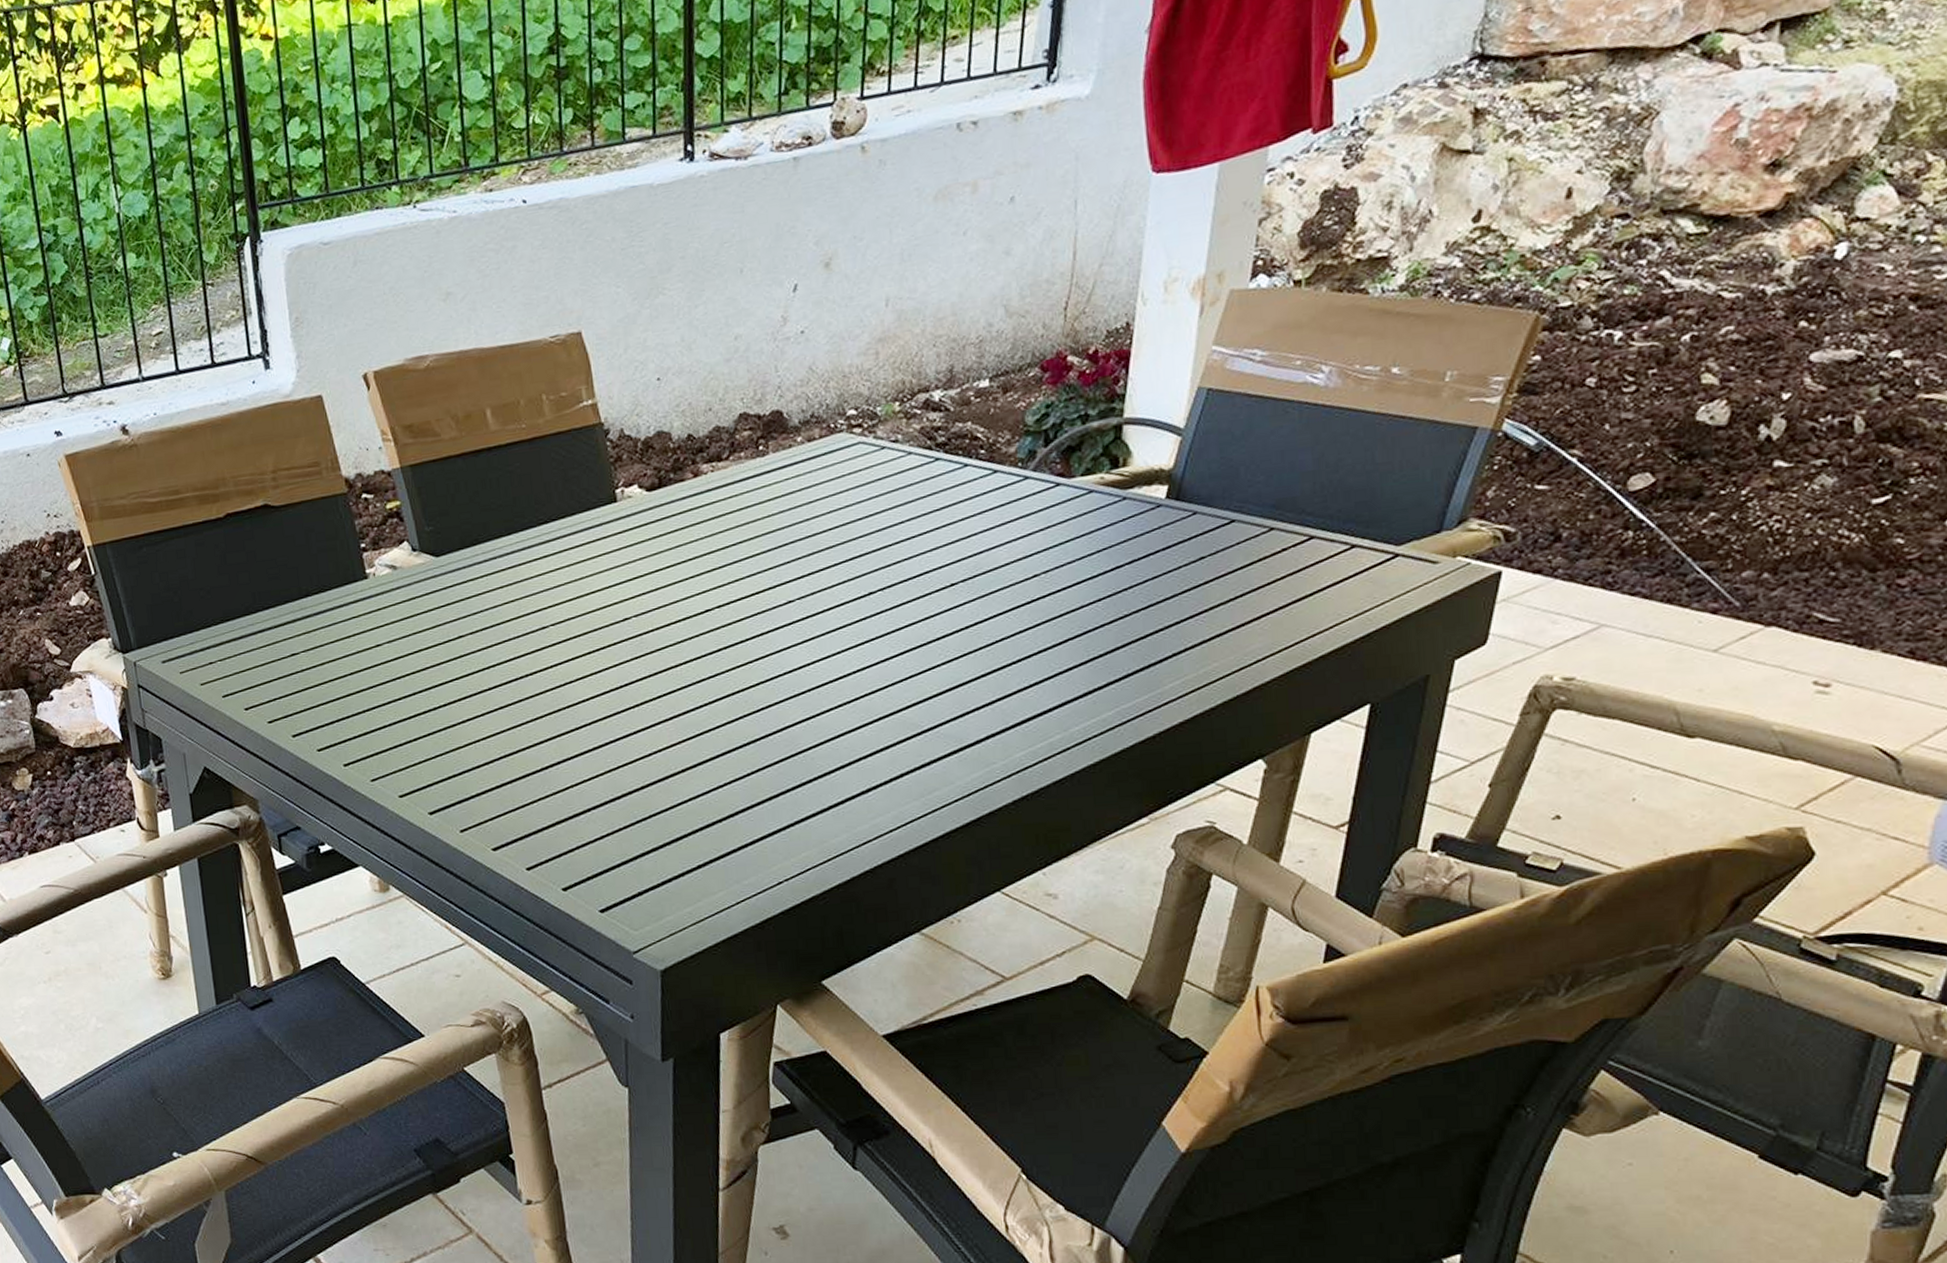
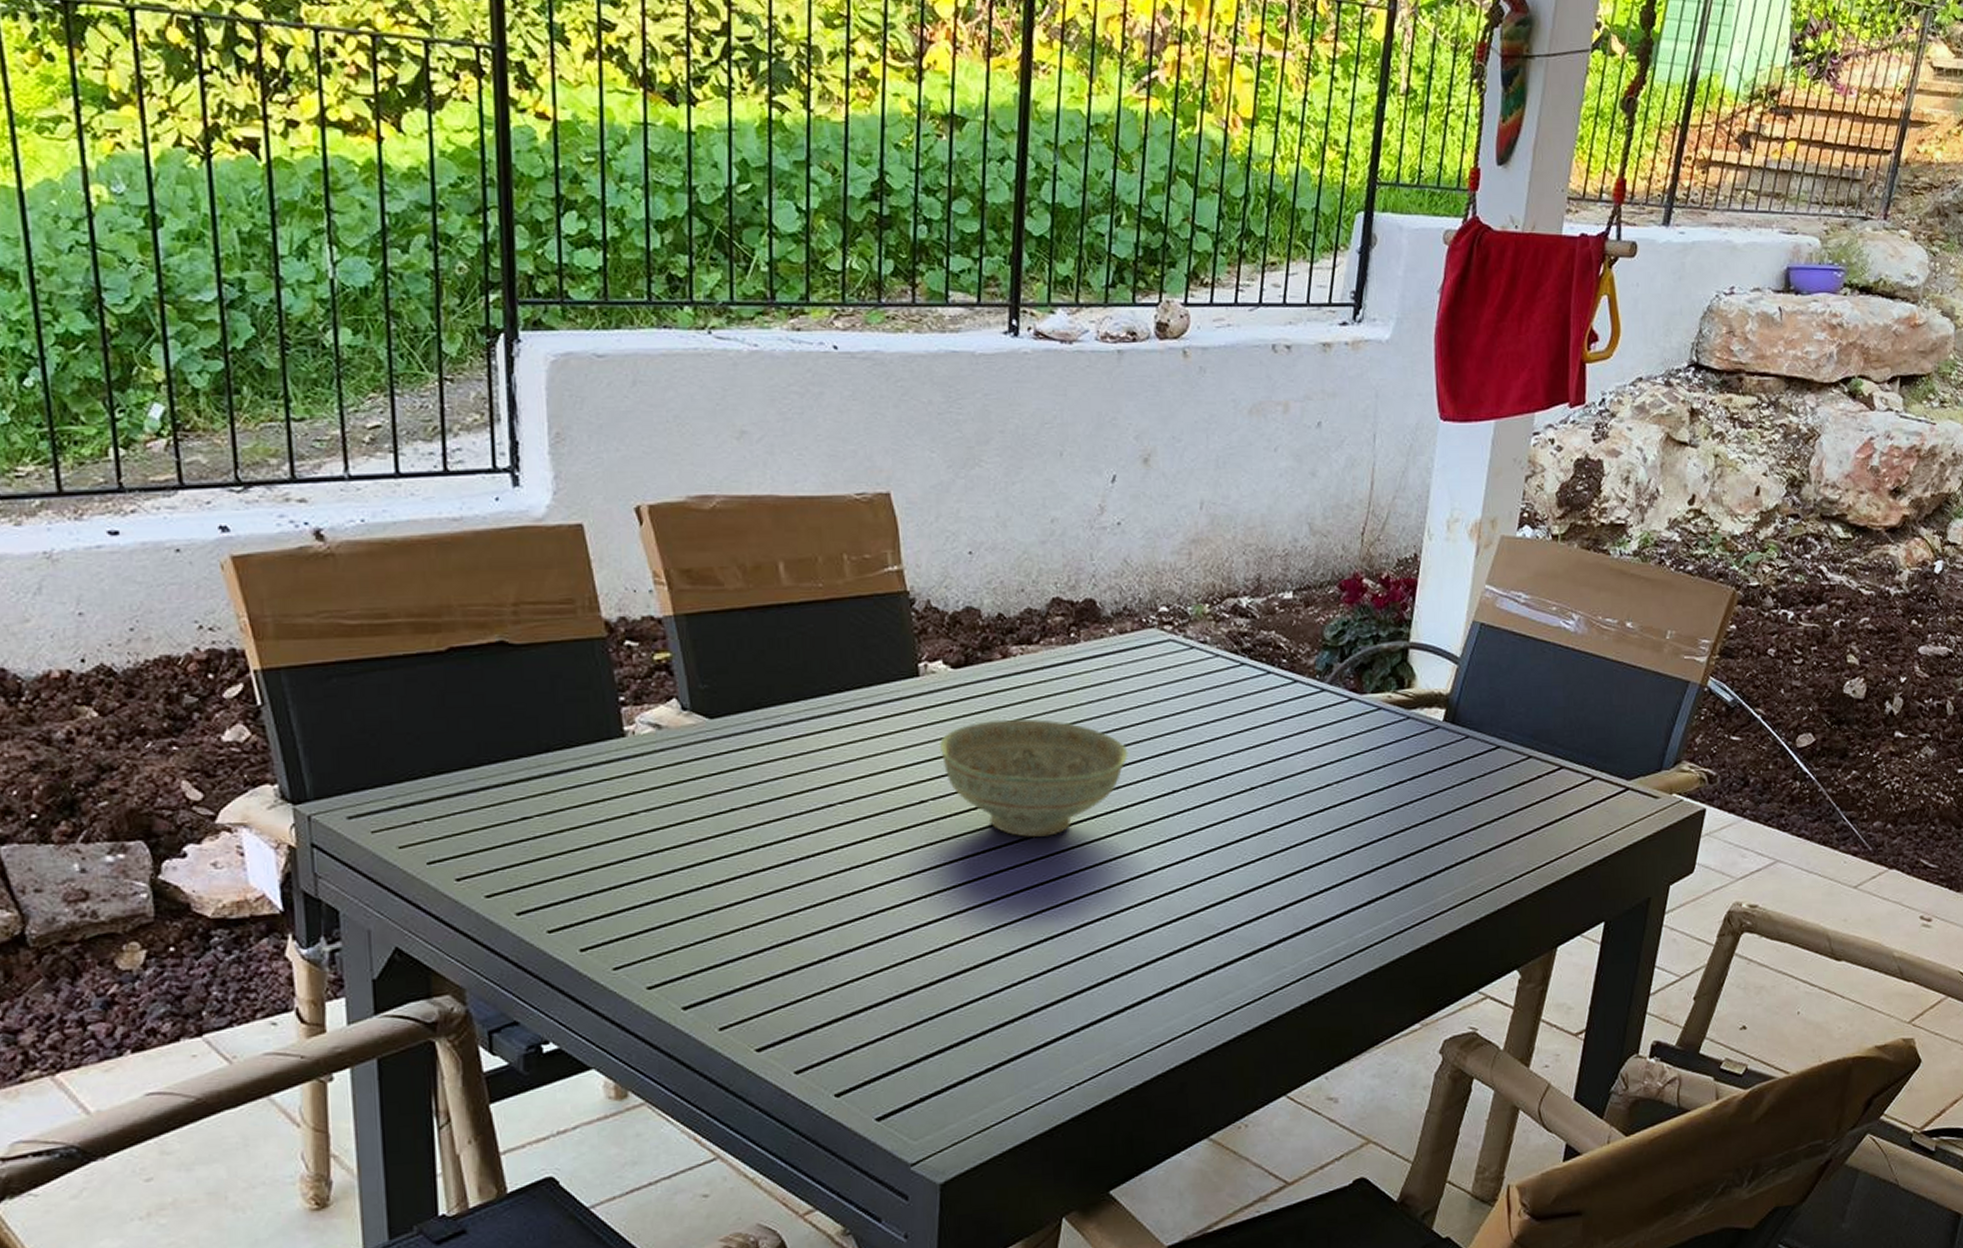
decorative bowl: none [638,532,822,647] -> present [939,719,1128,838]

